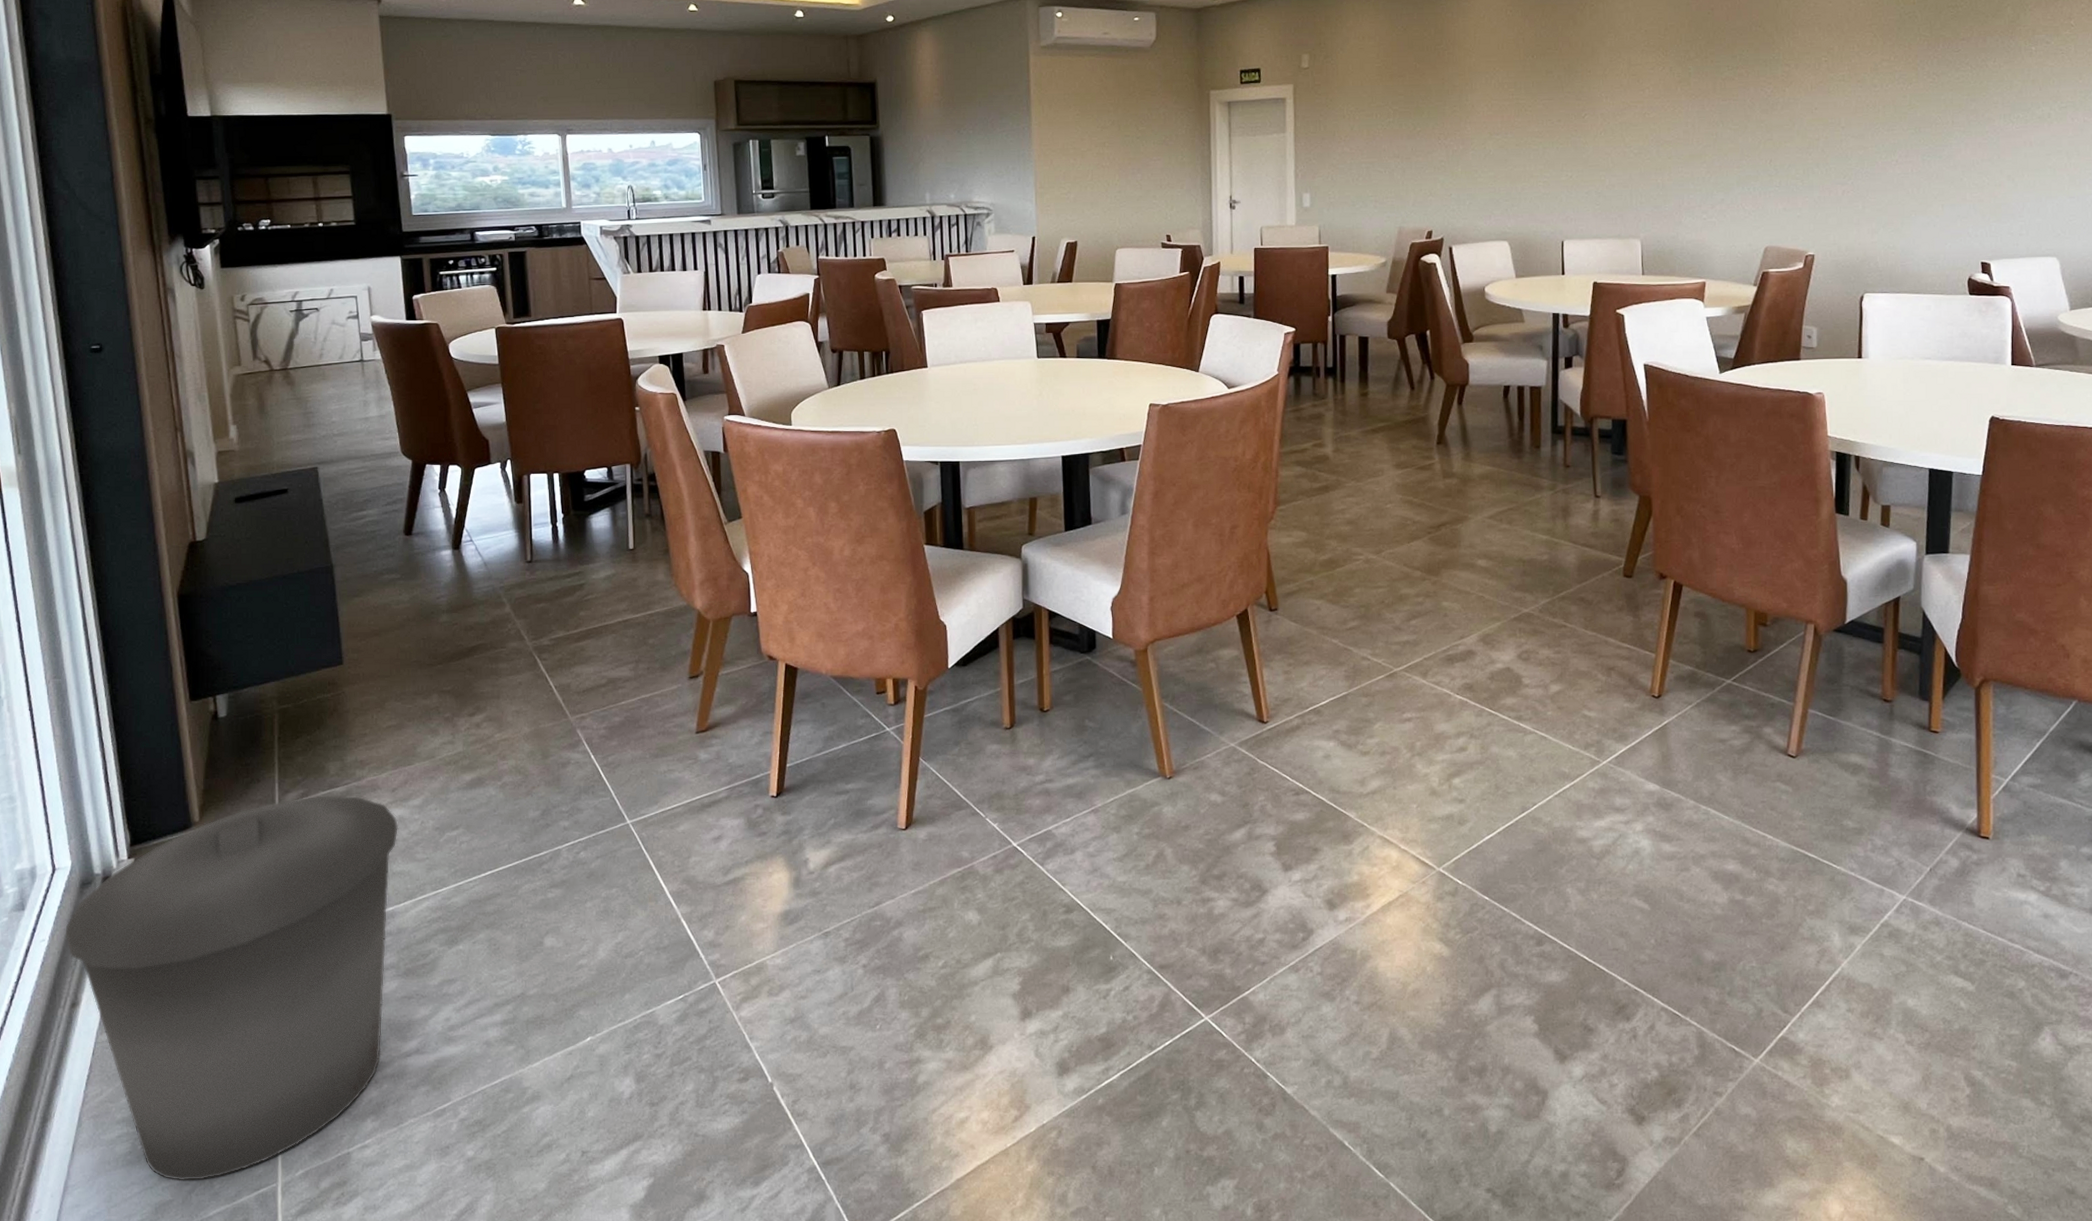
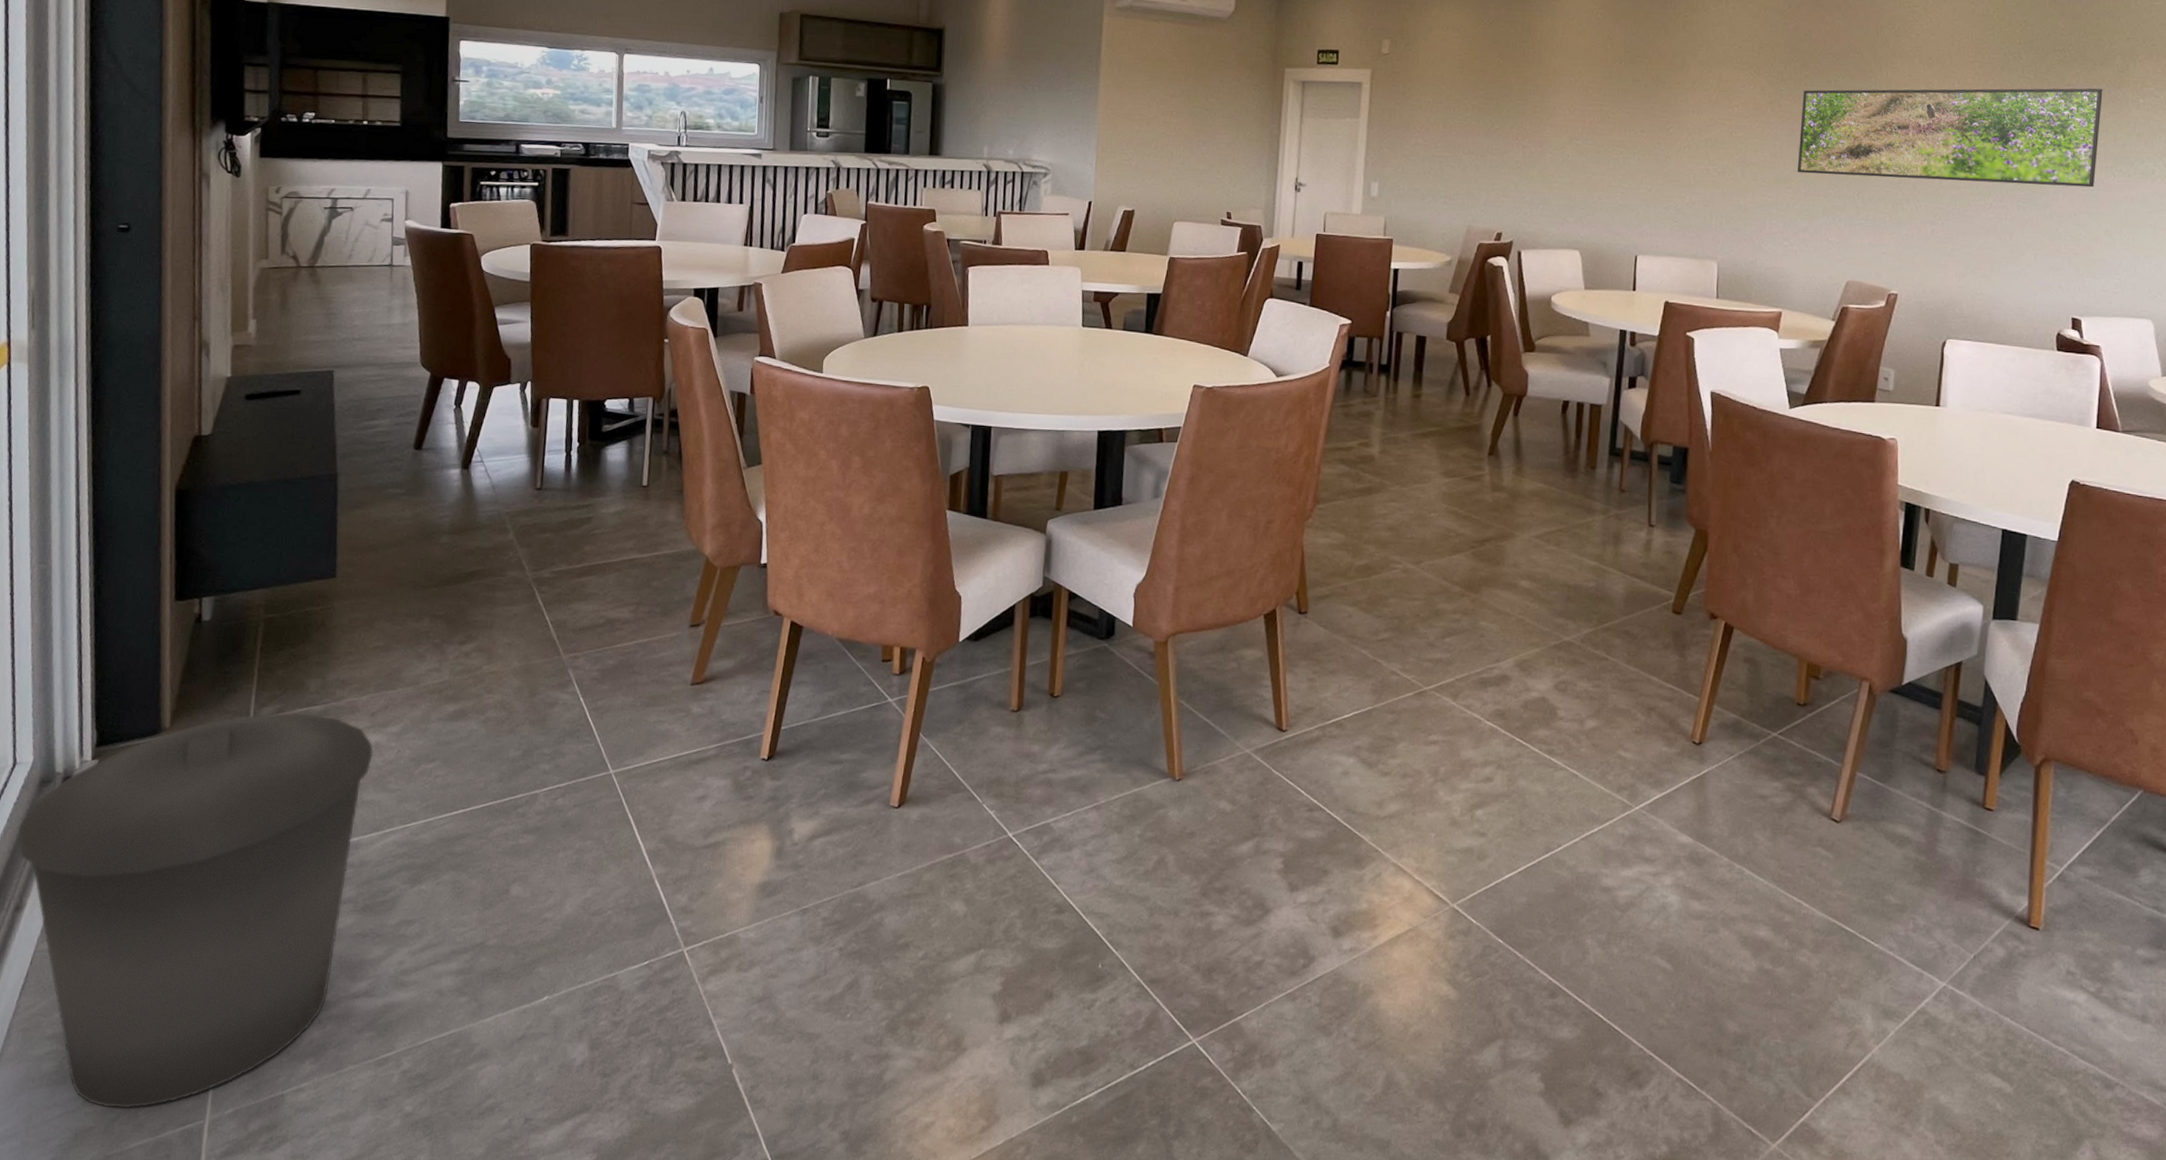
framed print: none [1709,39,1997,147] -> present [1797,88,2103,188]

